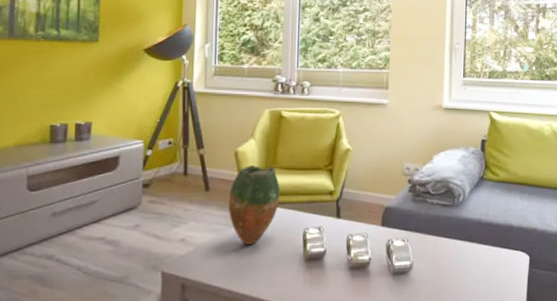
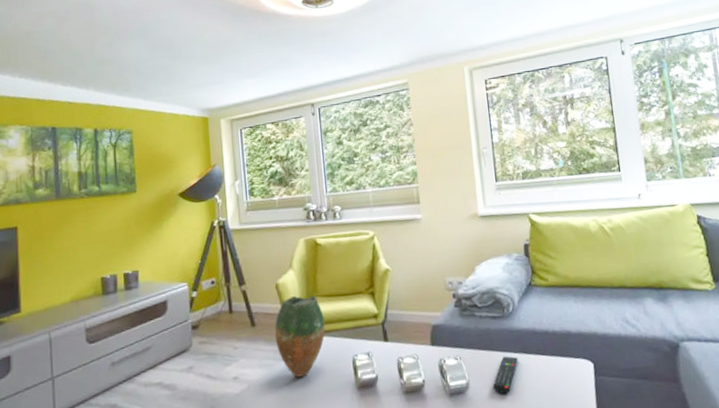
remote control: none [435,242,461,278] -> present [493,356,518,394]

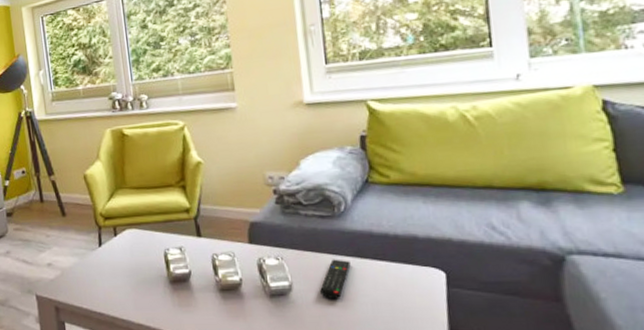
vase: present [274,295,325,378] -> none [84,186,135,268]

